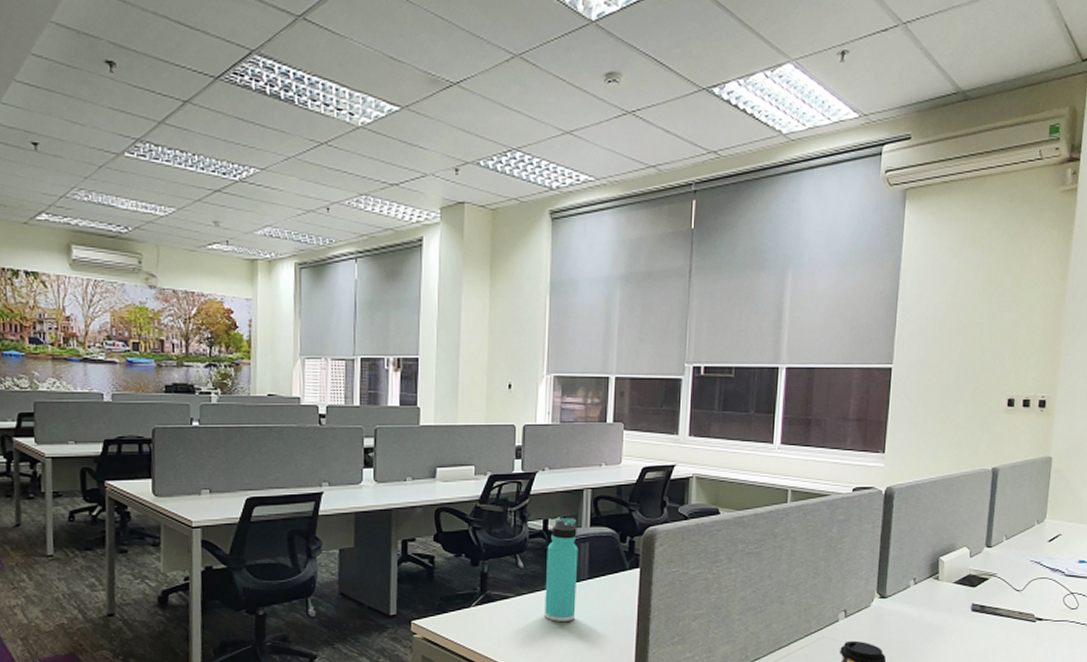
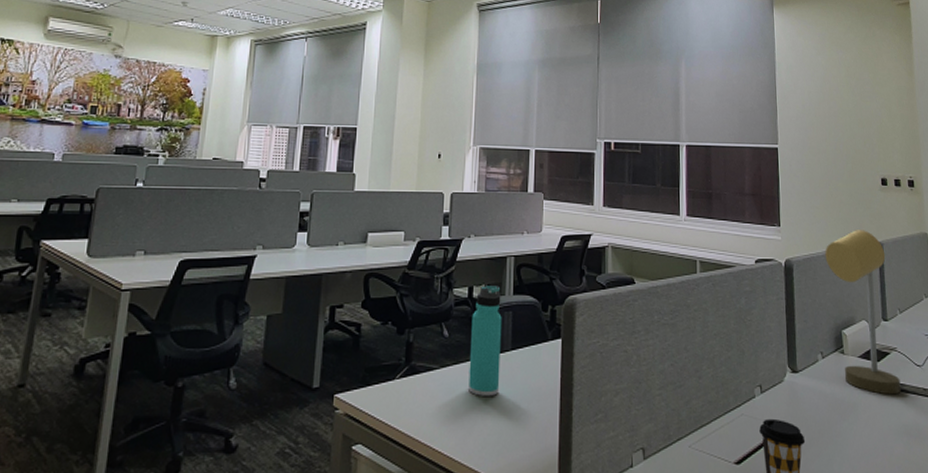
desk lamp: none [931,455,1000,619] -> present [825,230,901,395]

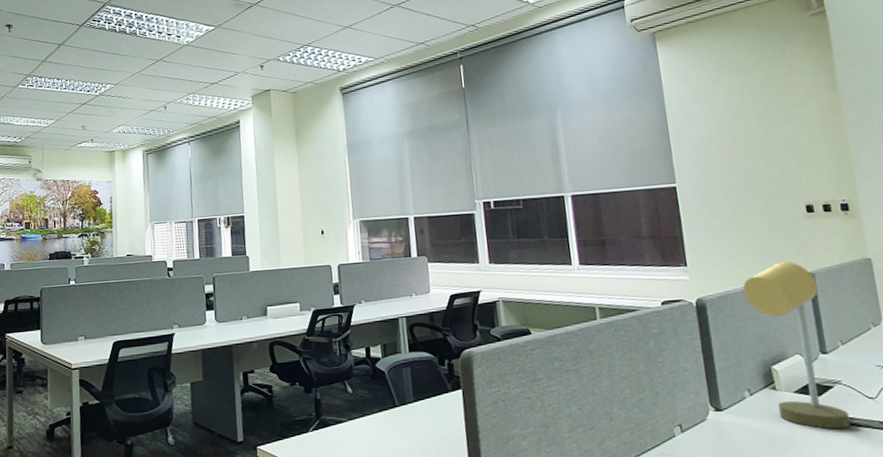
thermos bottle: present [469,286,502,397] -> none [372,345,407,445]

